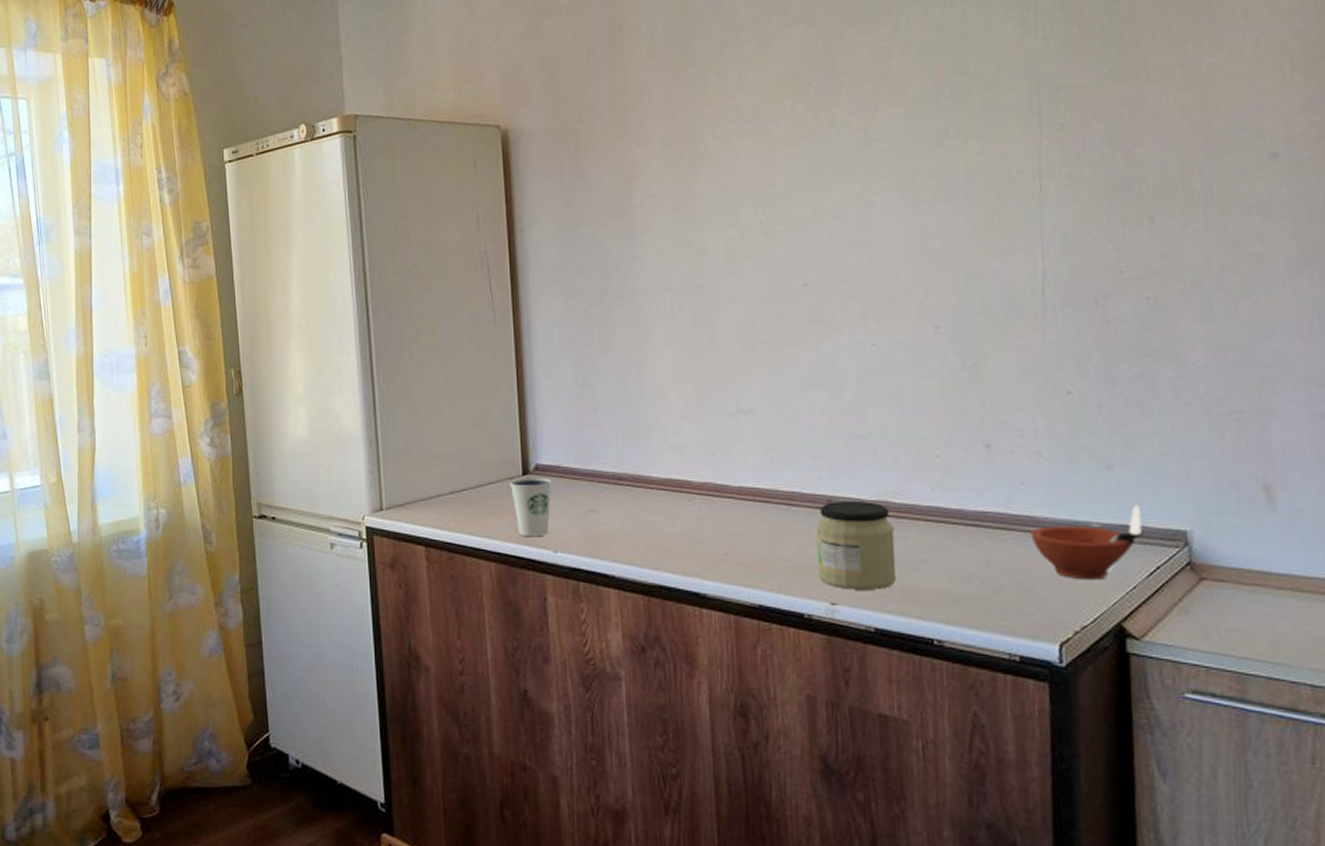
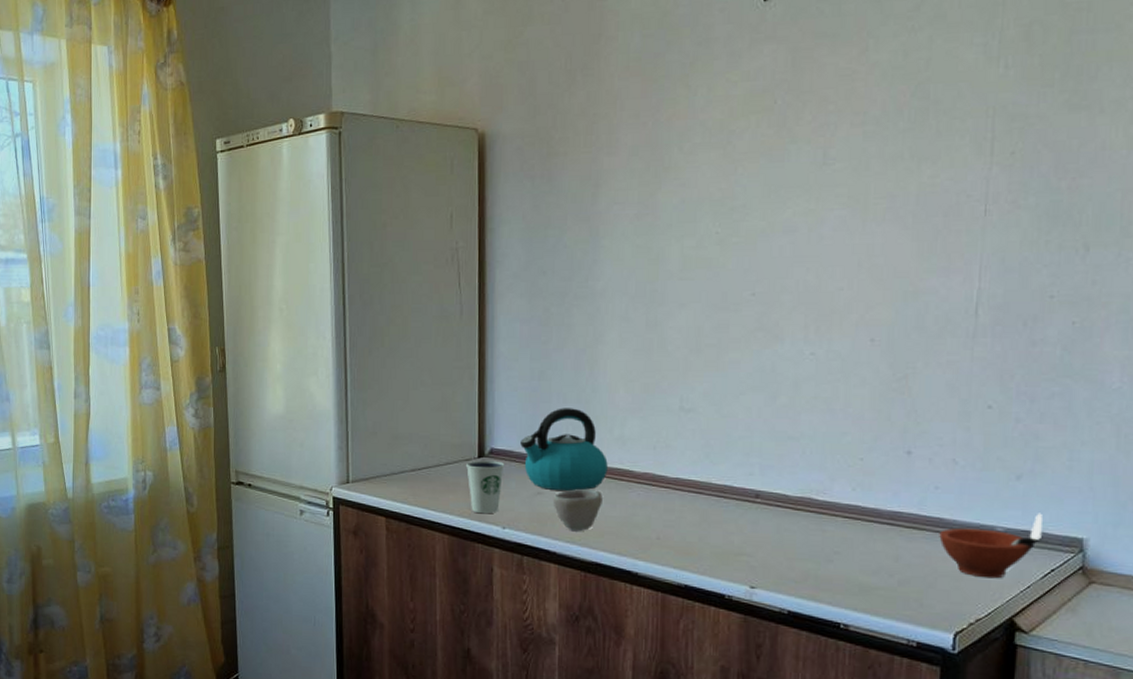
kettle: none [567,416,665,508] -> present [520,408,608,492]
cup: none [607,503,662,552] -> present [552,488,603,532]
jar: present [816,502,897,590] -> none [741,496,814,577]

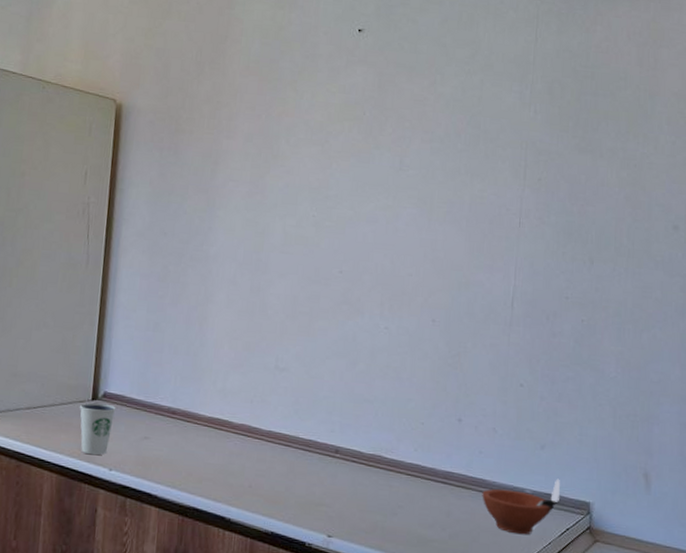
kettle: present [520,408,608,492] -> none [132,358,210,438]
cup: present [552,488,603,532] -> none [158,435,203,477]

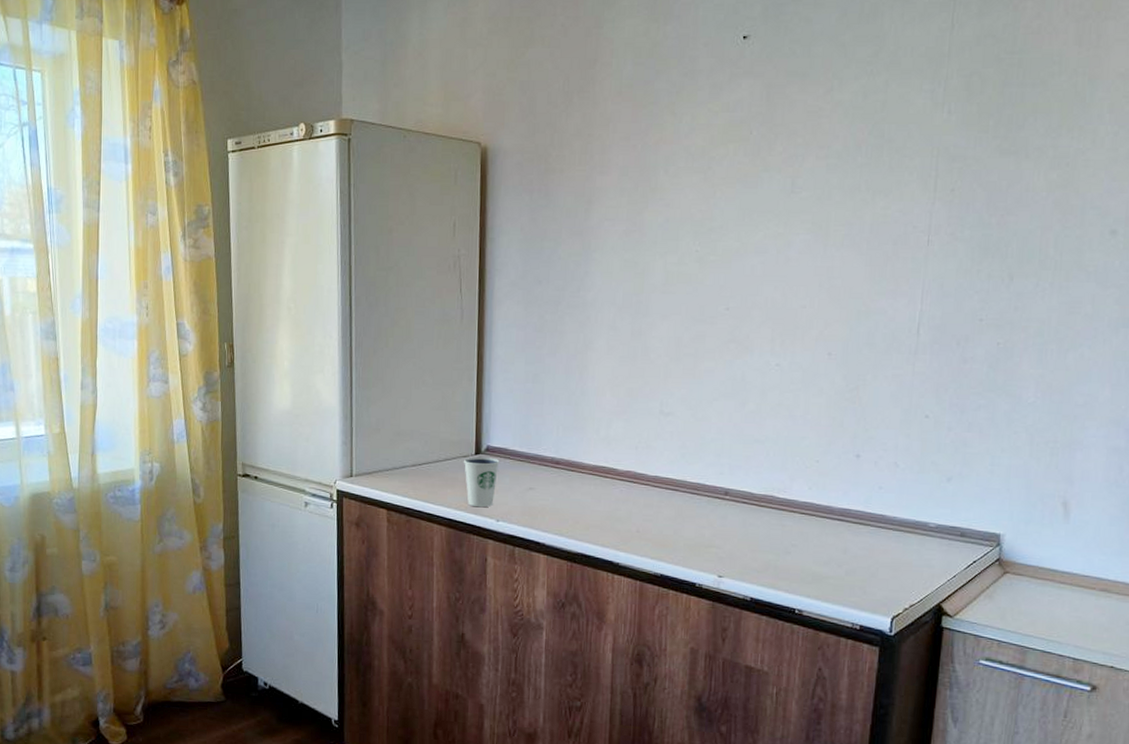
oil lamp: present [482,478,560,535] -> none [881,511,968,569]

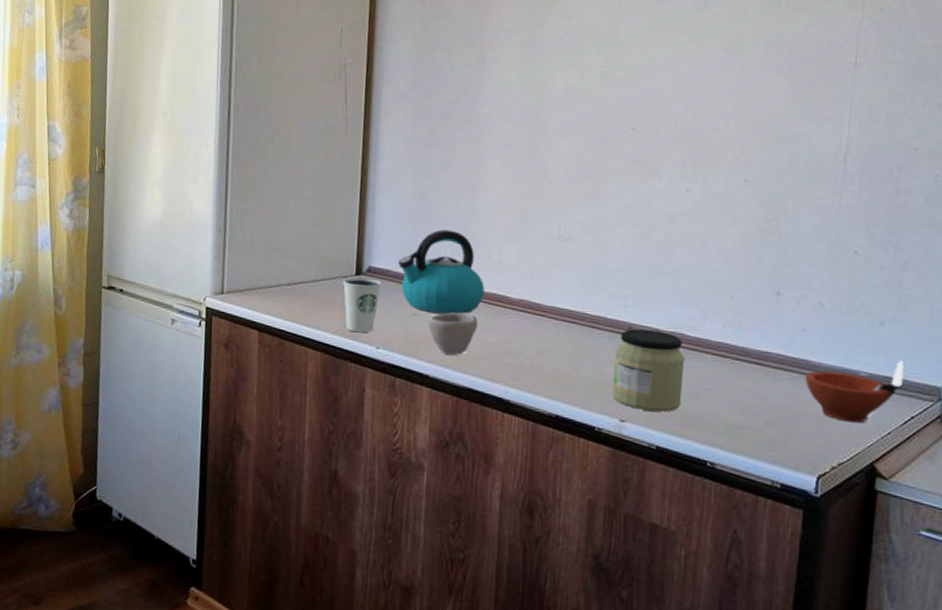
kettle: none [515,409,594,487] -> present [398,229,485,315]
cup: none [543,484,589,525] -> present [428,312,478,356]
jar: none [711,493,776,567] -> present [612,329,685,412]
oil lamp: none [881,511,968,569] -> present [805,360,904,424]

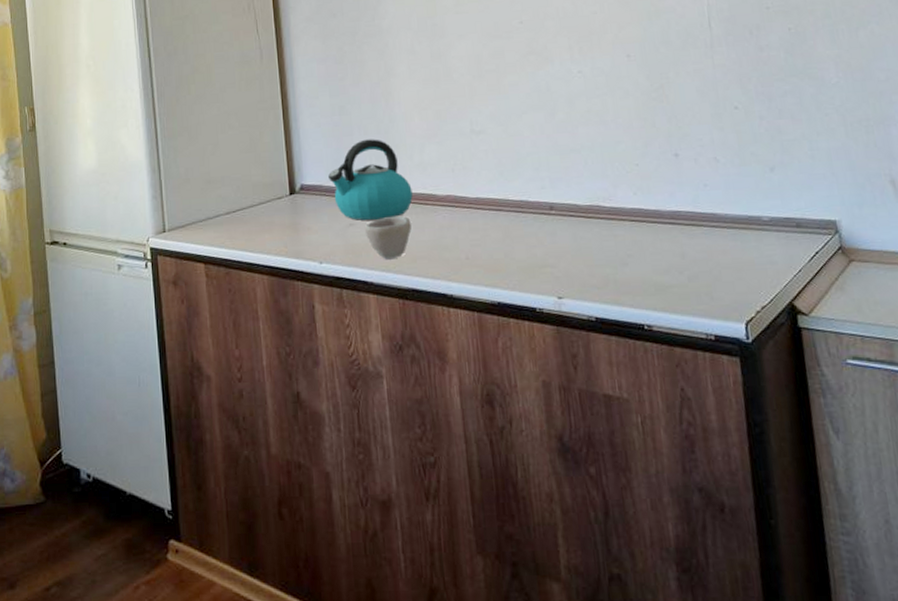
dixie cup: present [343,277,382,333] -> none [279,196,316,251]
jar: present [612,329,685,412] -> none [541,206,611,284]
oil lamp: present [805,360,904,424] -> none [715,200,802,266]

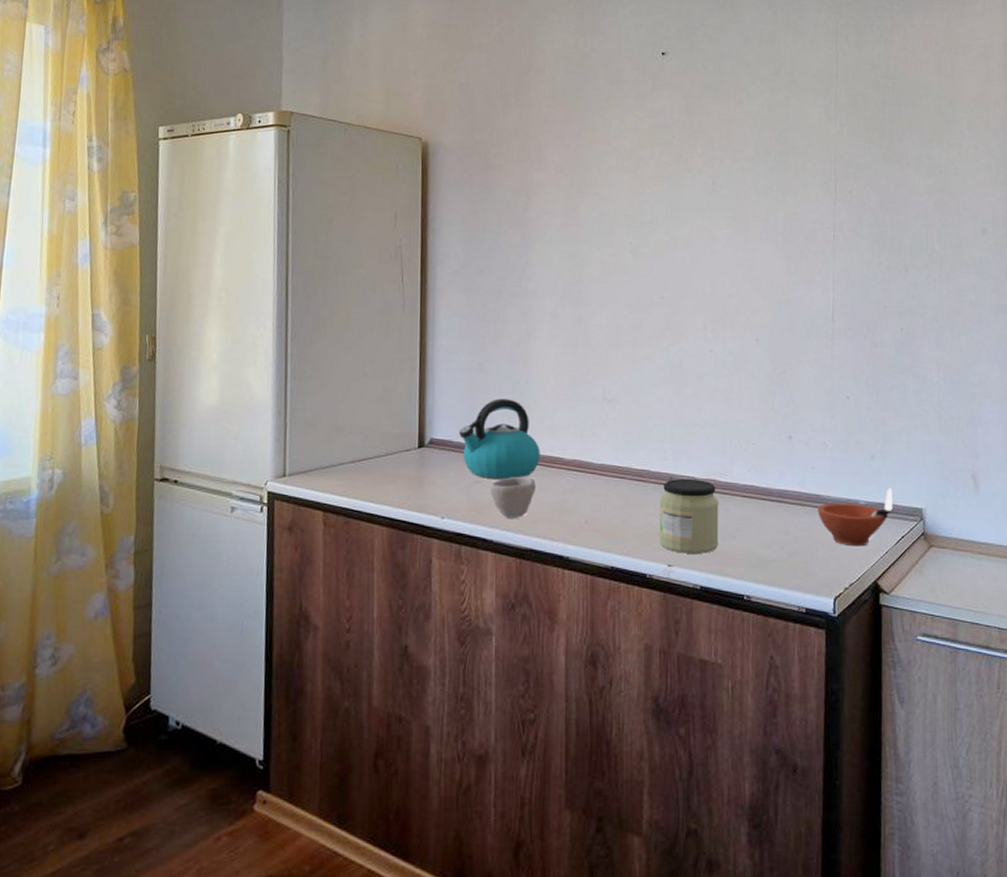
jar: none [541,206,611,284] -> present [660,479,719,553]
oil lamp: none [715,200,802,266] -> present [817,487,893,547]

